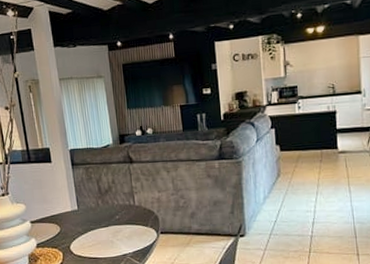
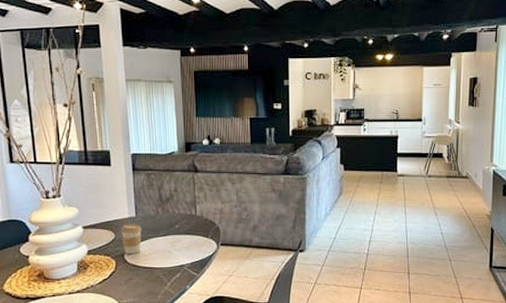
coffee cup: none [65,216,85,246] -> present [121,224,142,255]

